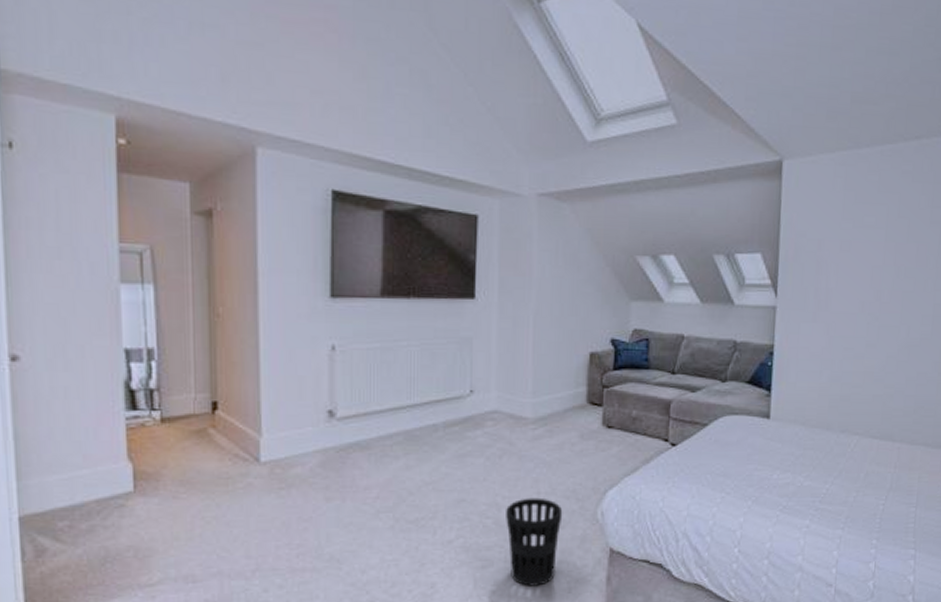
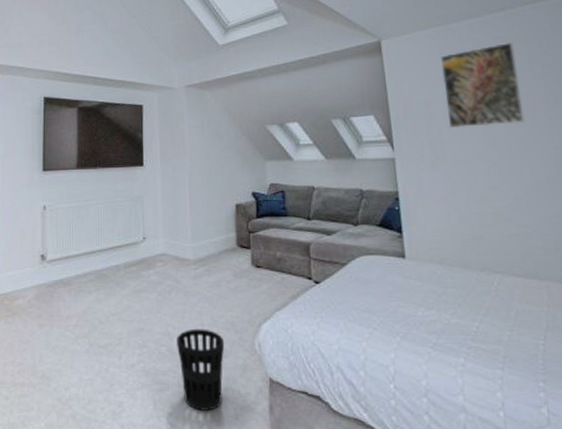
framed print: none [838,178,920,276] -> present [441,42,525,128]

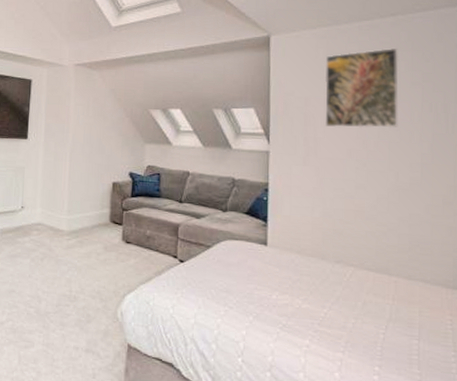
wastebasket: present [177,328,225,411] -> none [45,294,90,369]

